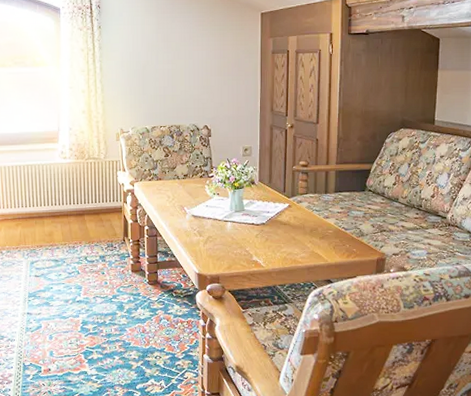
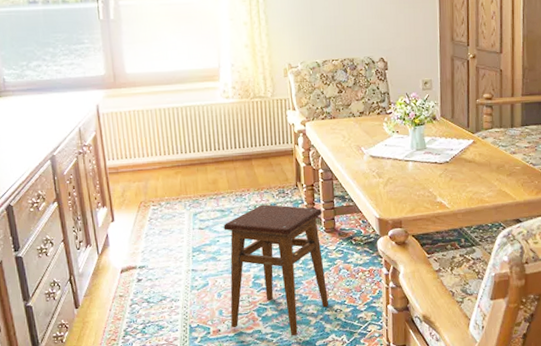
stool: none [57,256,149,379] -> present [223,204,328,336]

